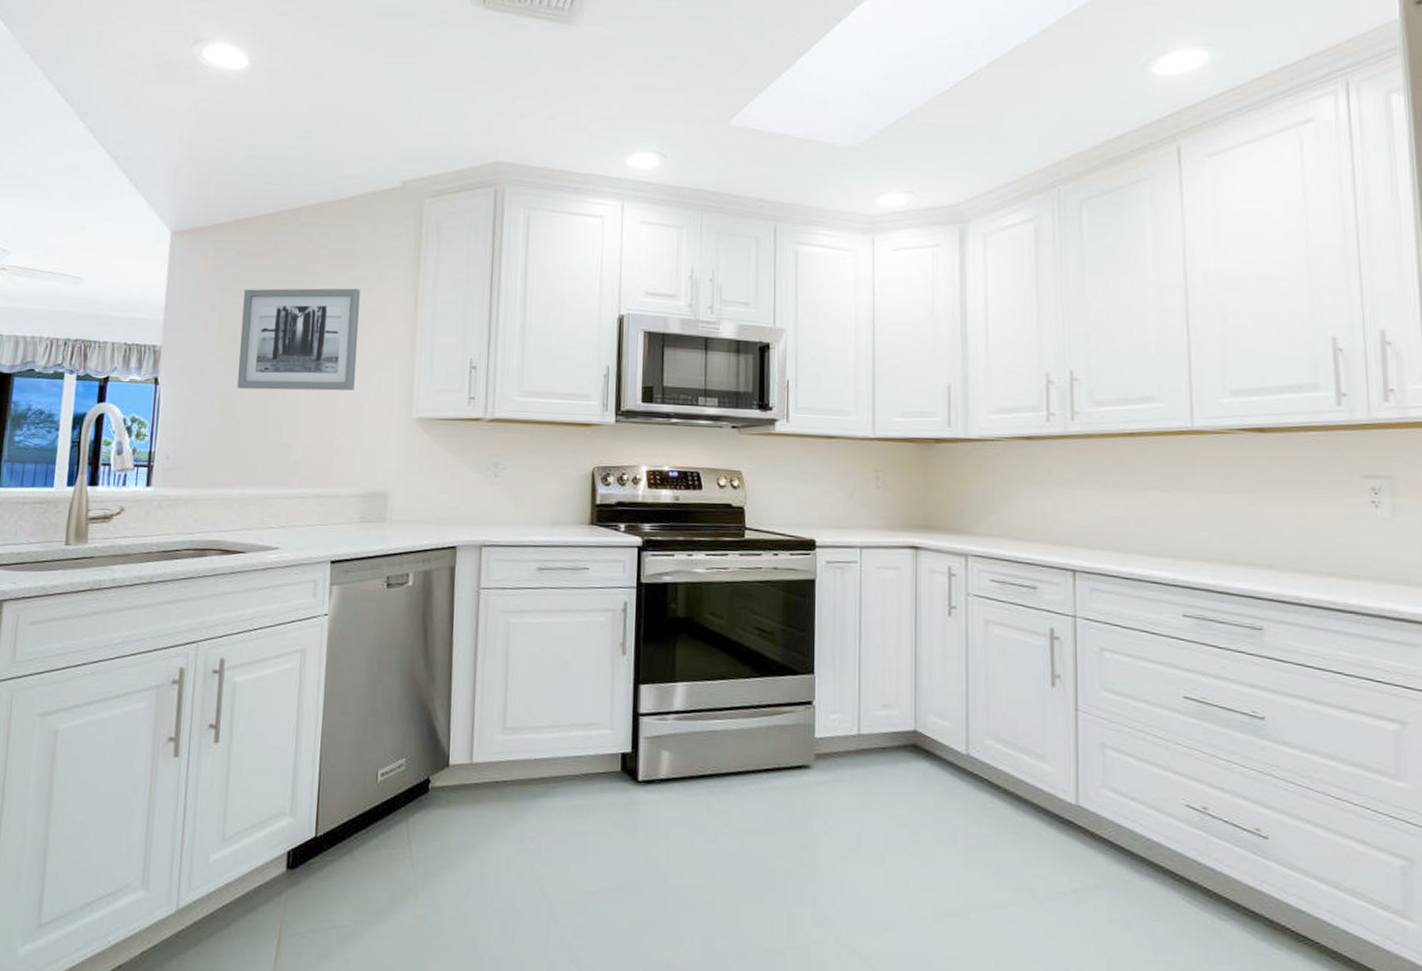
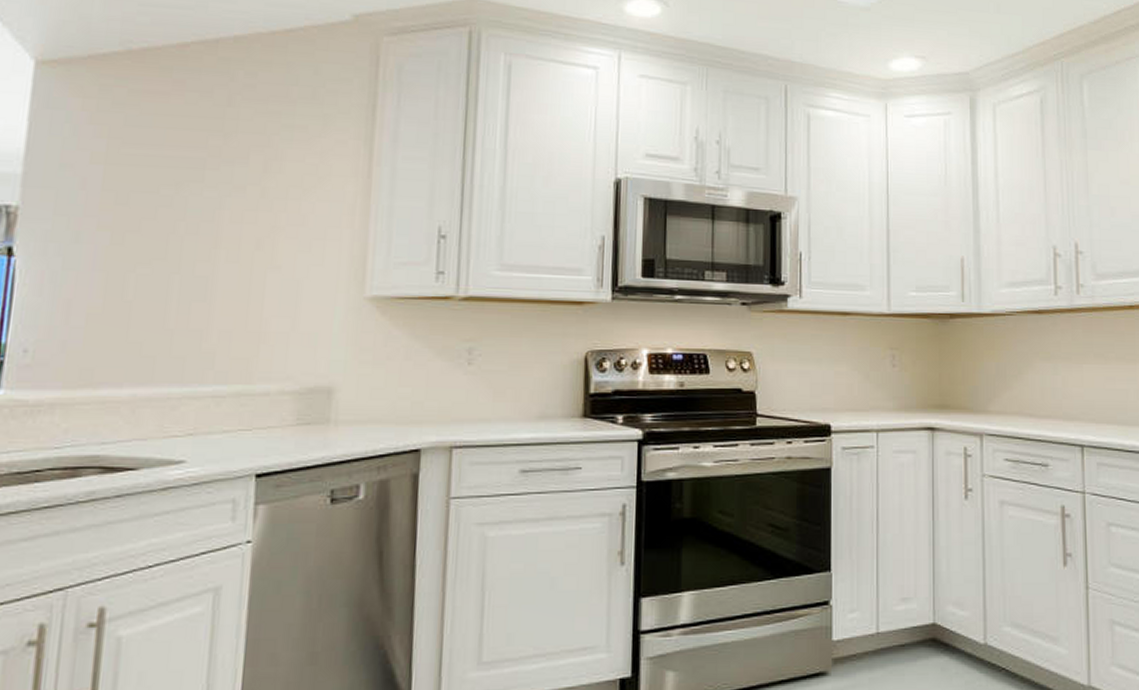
wall art: present [237,288,360,391] -> none [128,136,298,265]

